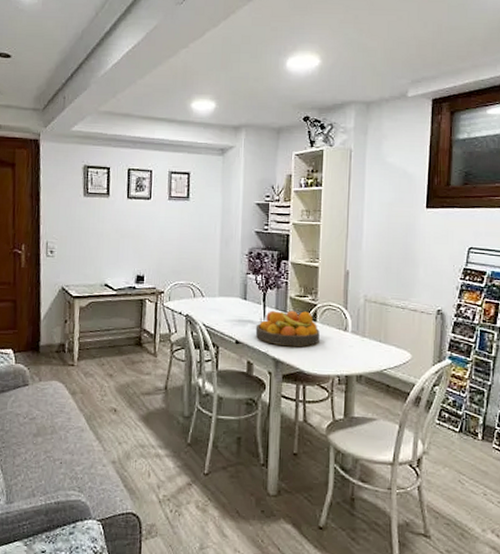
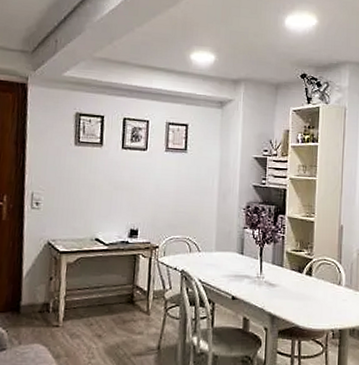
fruit bowl: present [255,310,320,348] -> none [252,265,315,302]

